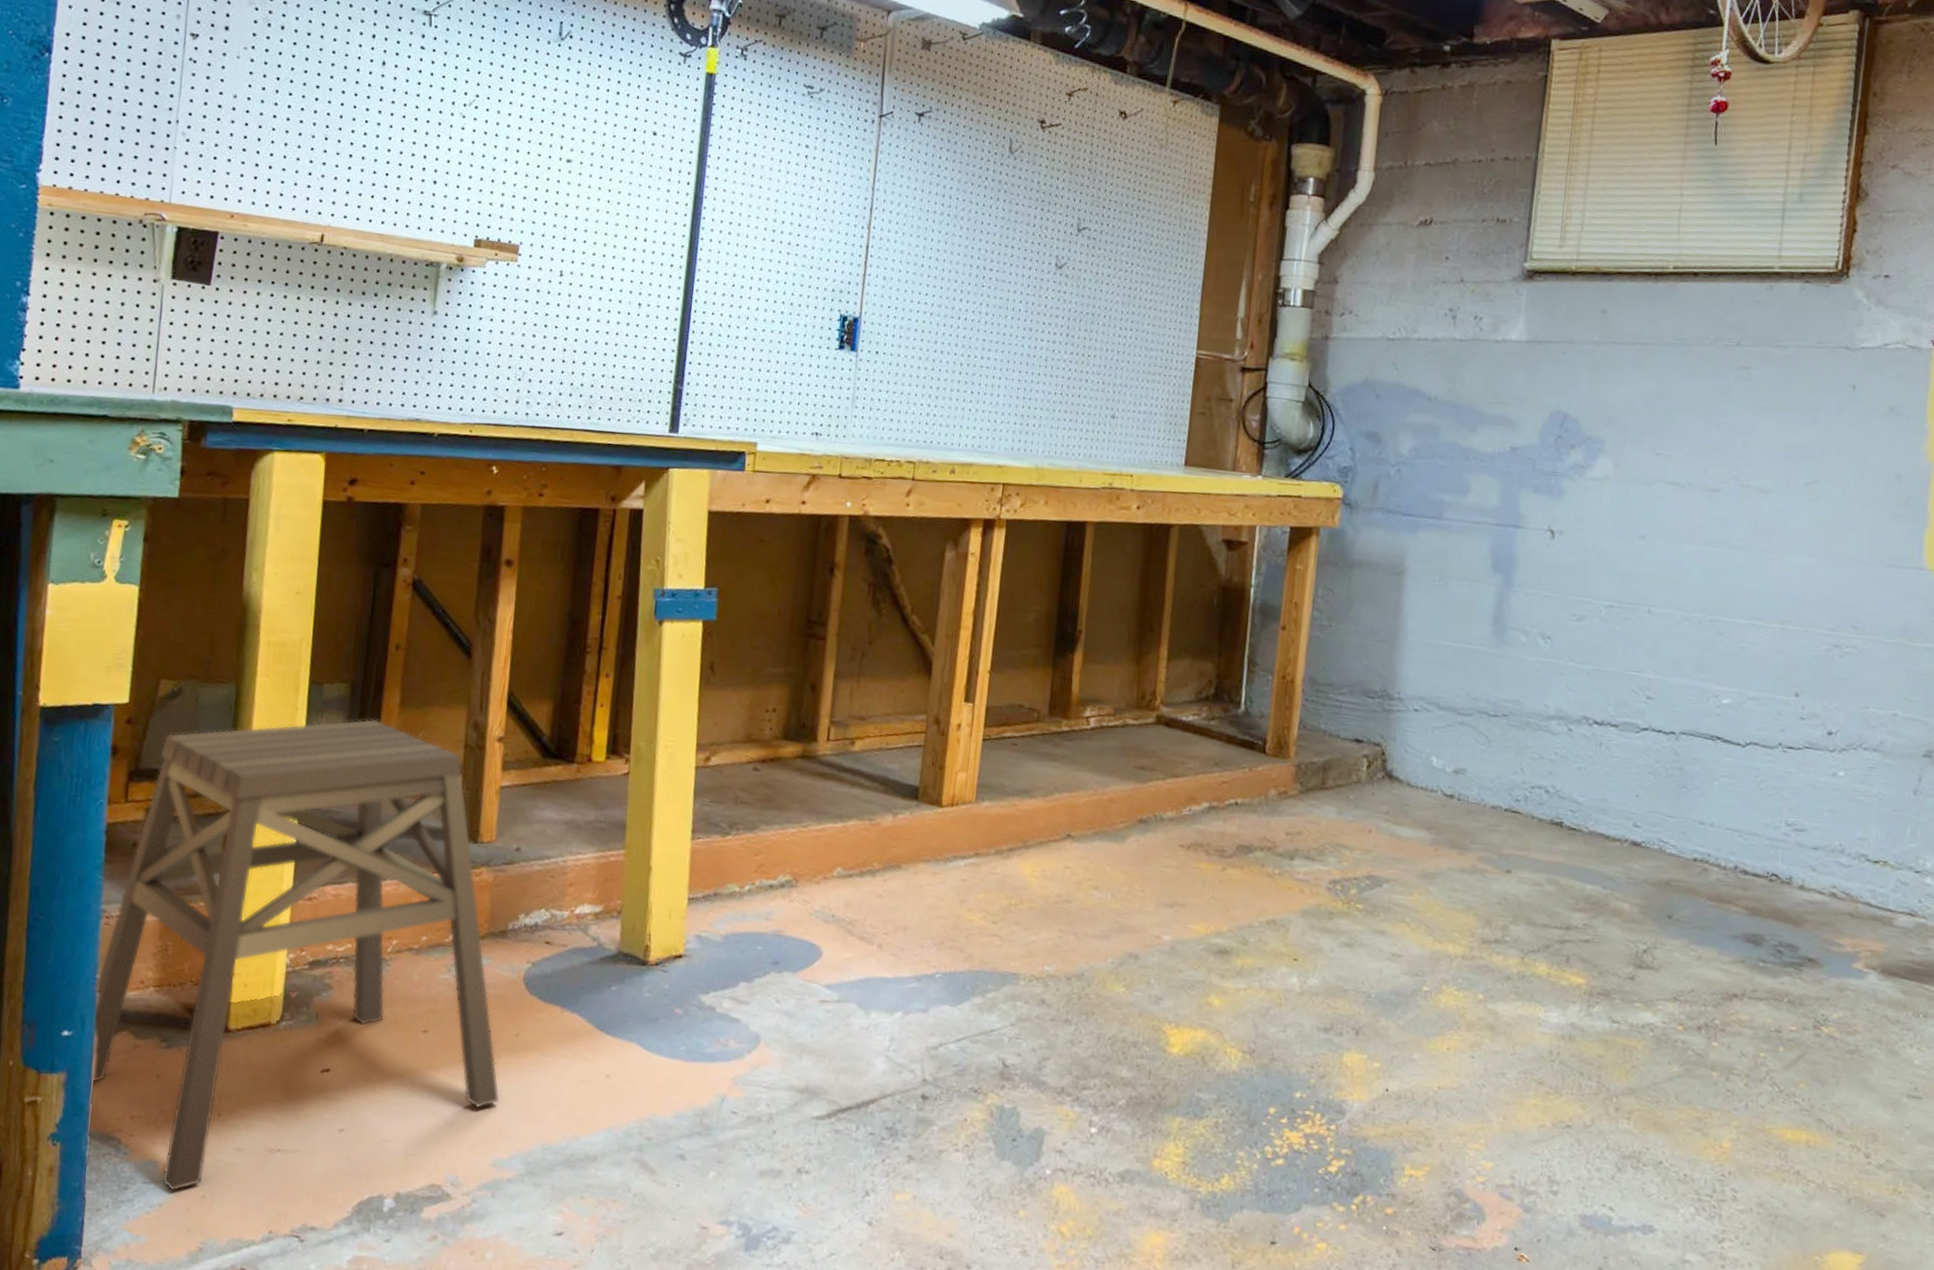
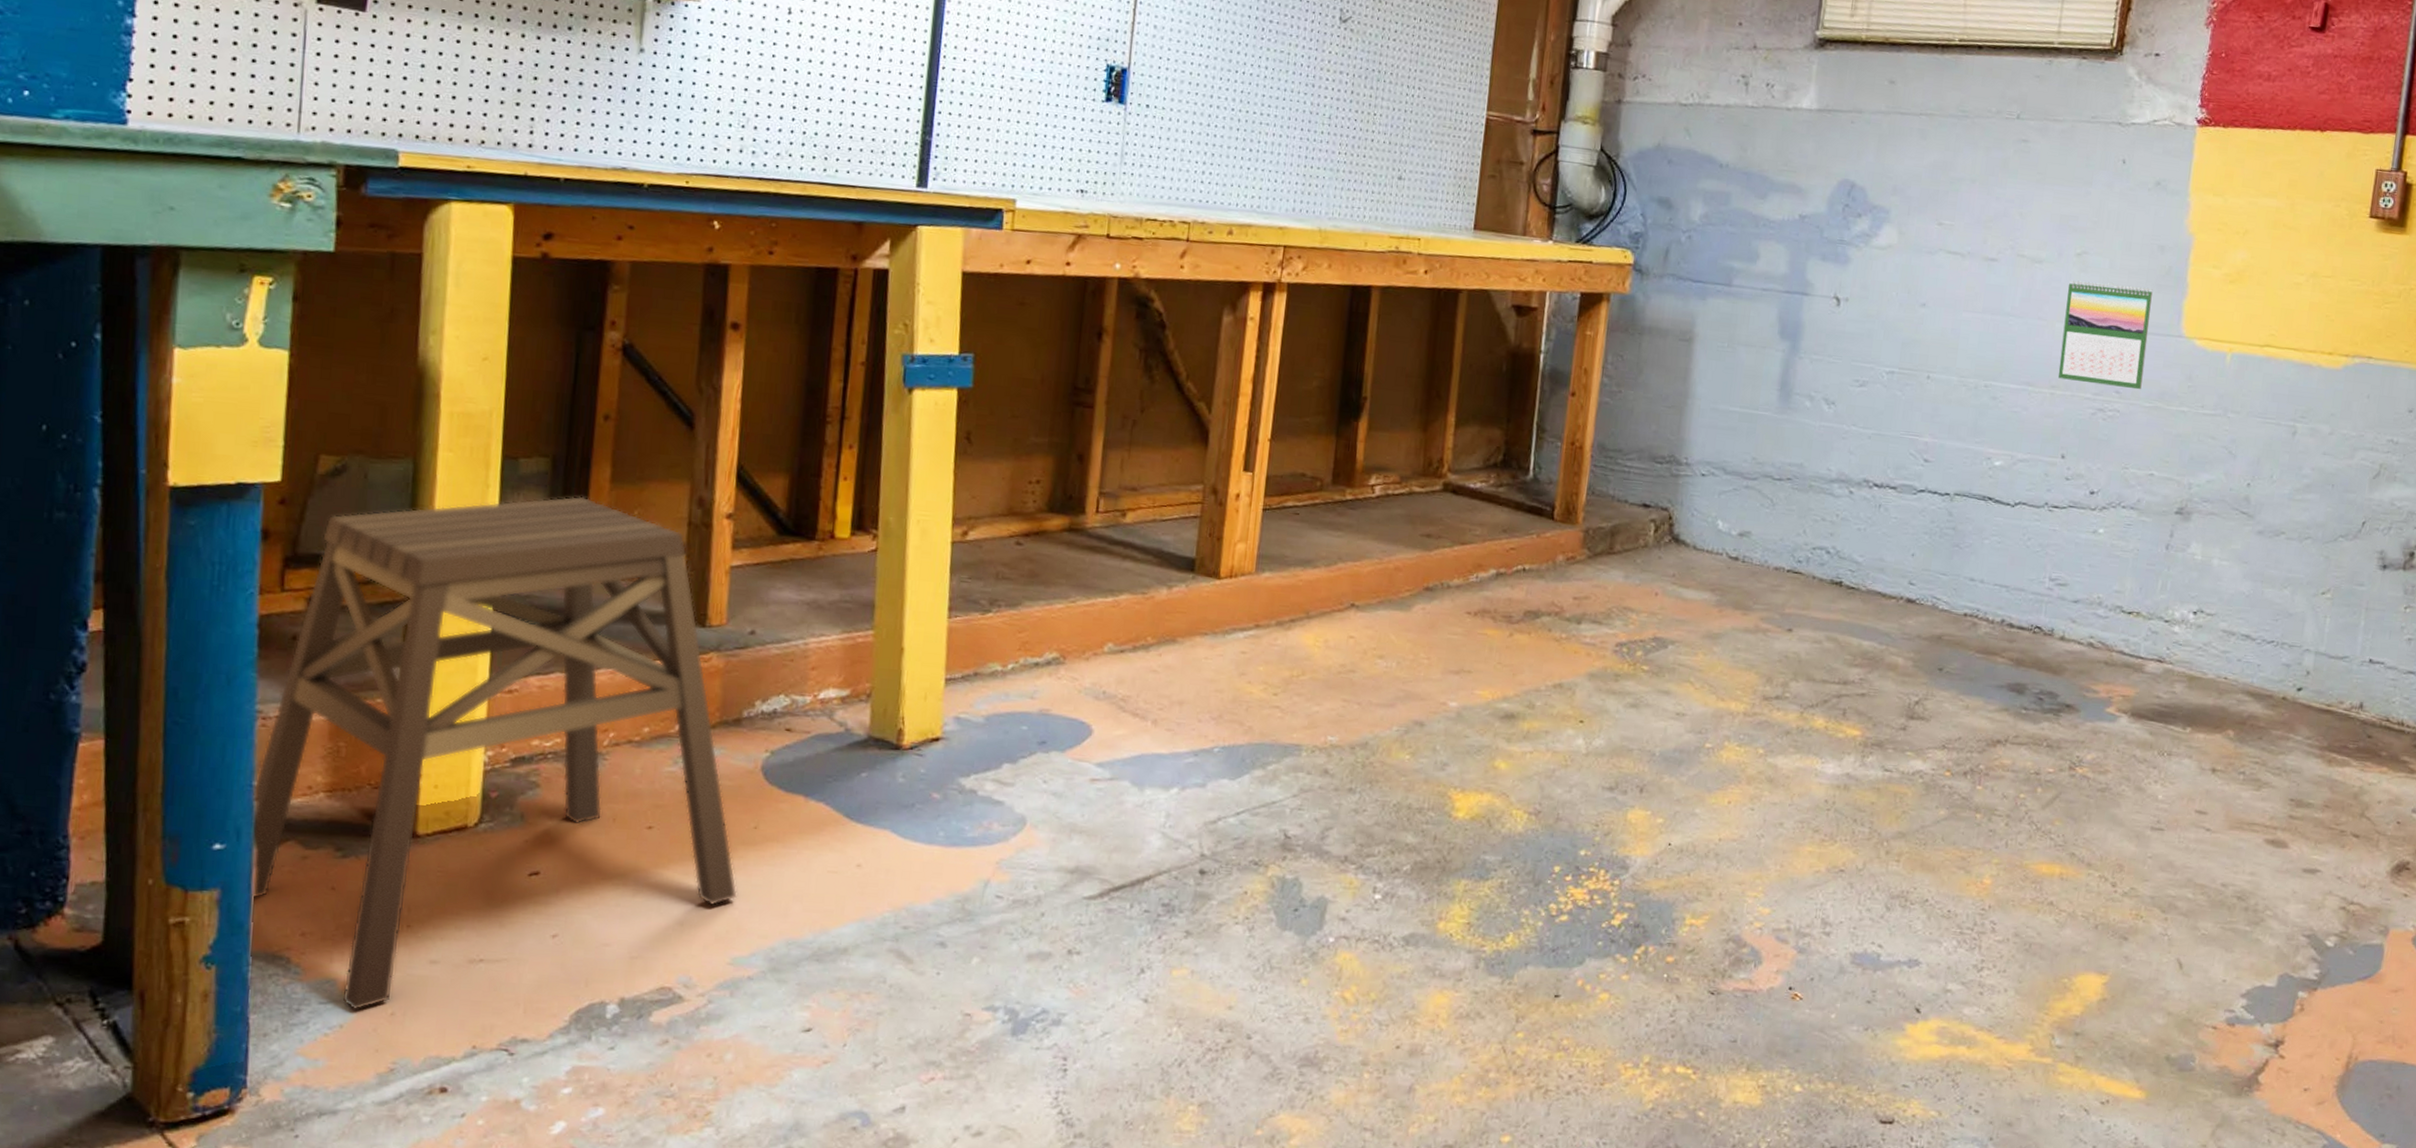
calendar: none [1788,510,1890,625] -> present [2058,280,2153,390]

